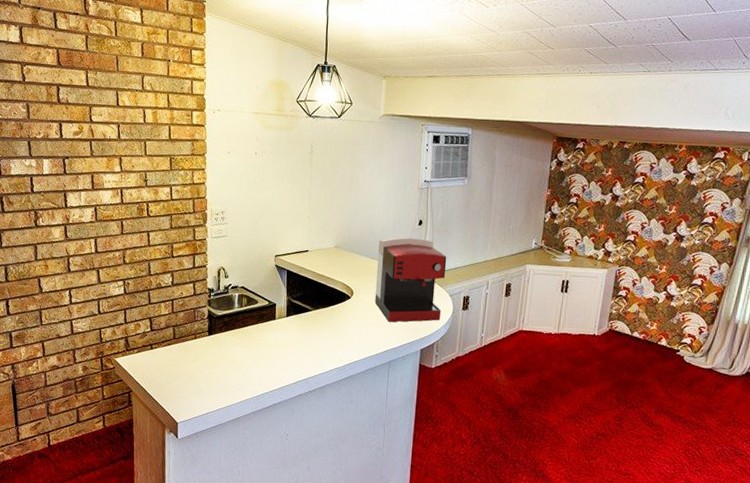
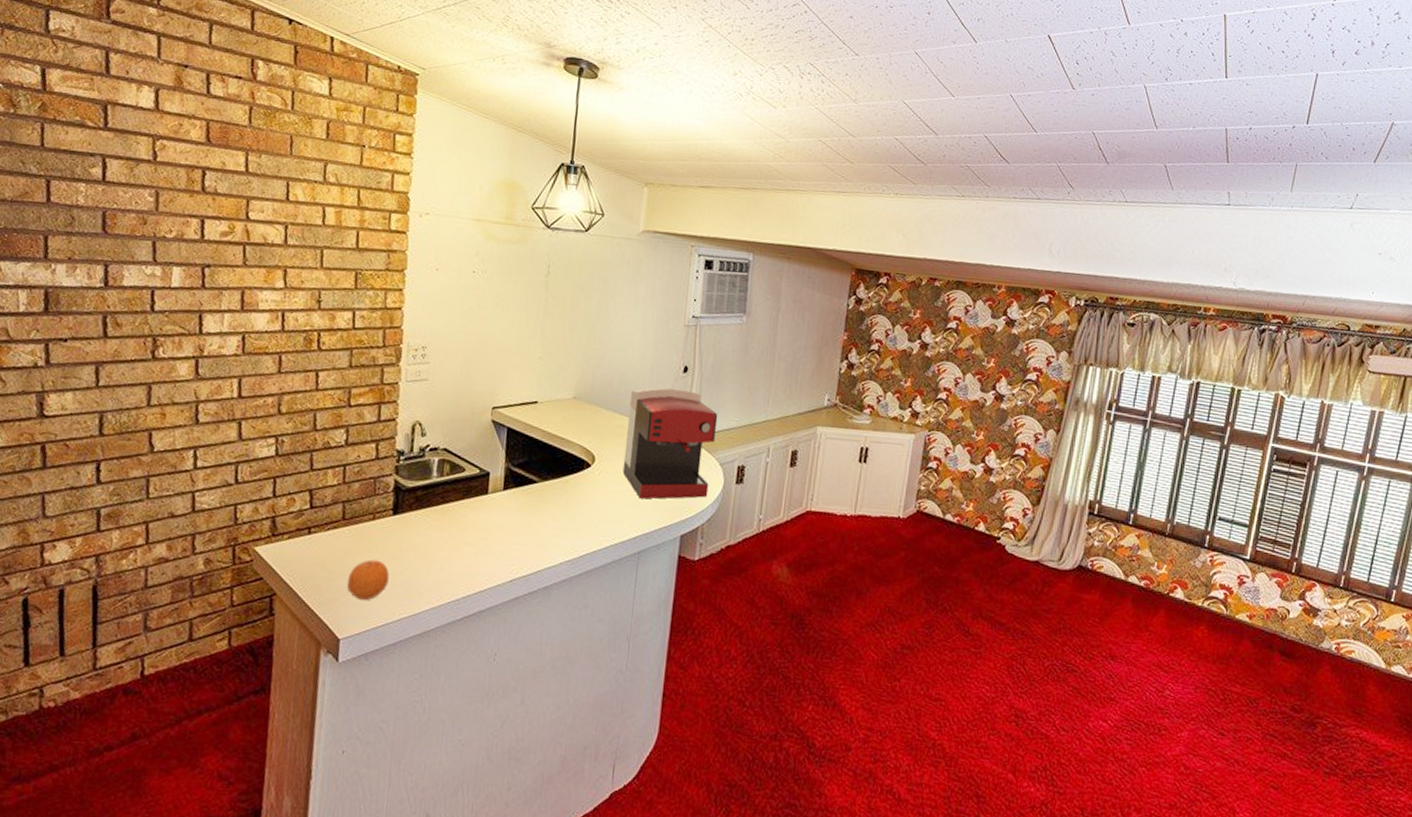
fruit: none [180,367,209,396] -> present [346,559,390,601]

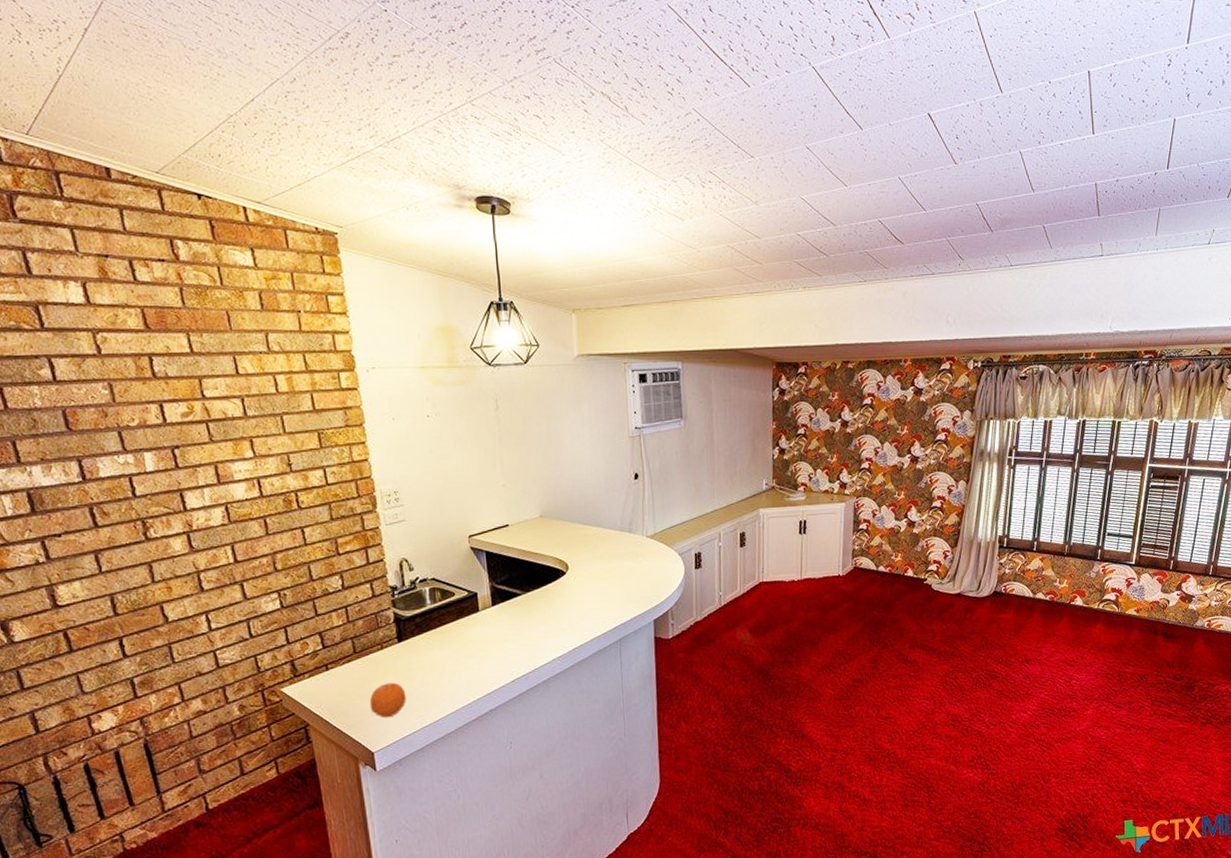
coffee maker: present [622,387,718,499] -> none [590,495,672,595]

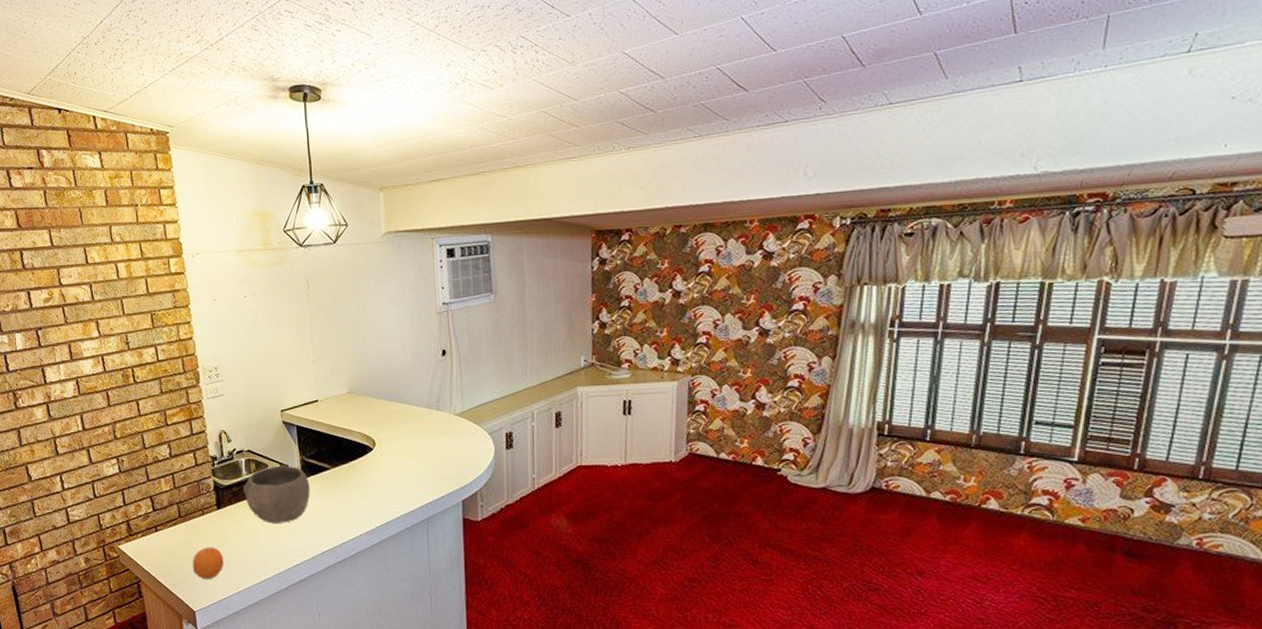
bowl: none [426,592,501,654] -> present [242,465,310,523]

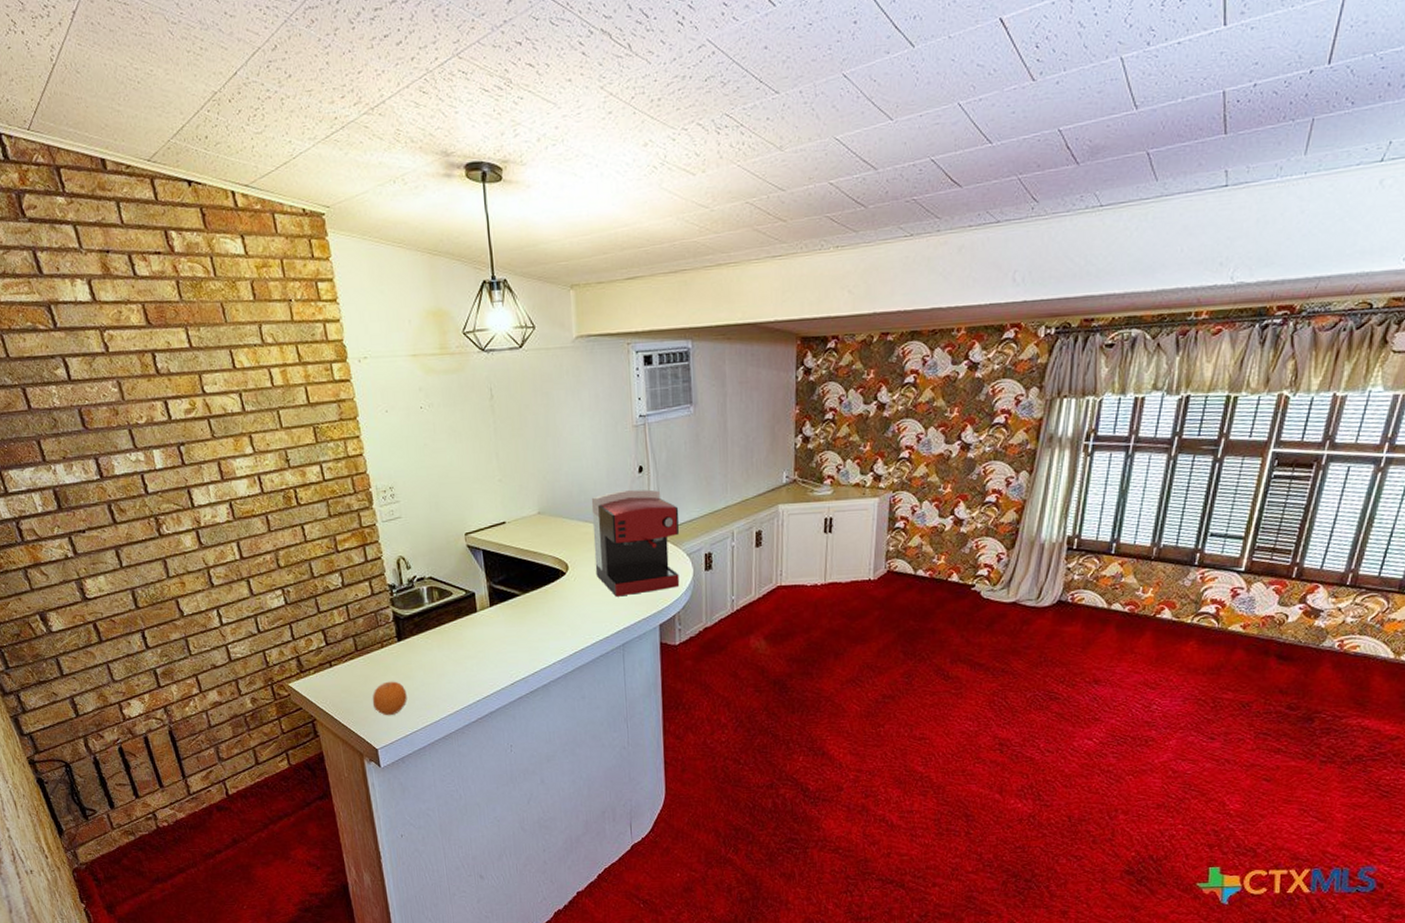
bowl: present [242,465,310,523] -> none [425,592,499,655]
coffee maker: none [397,371,482,473] -> present [591,489,680,597]

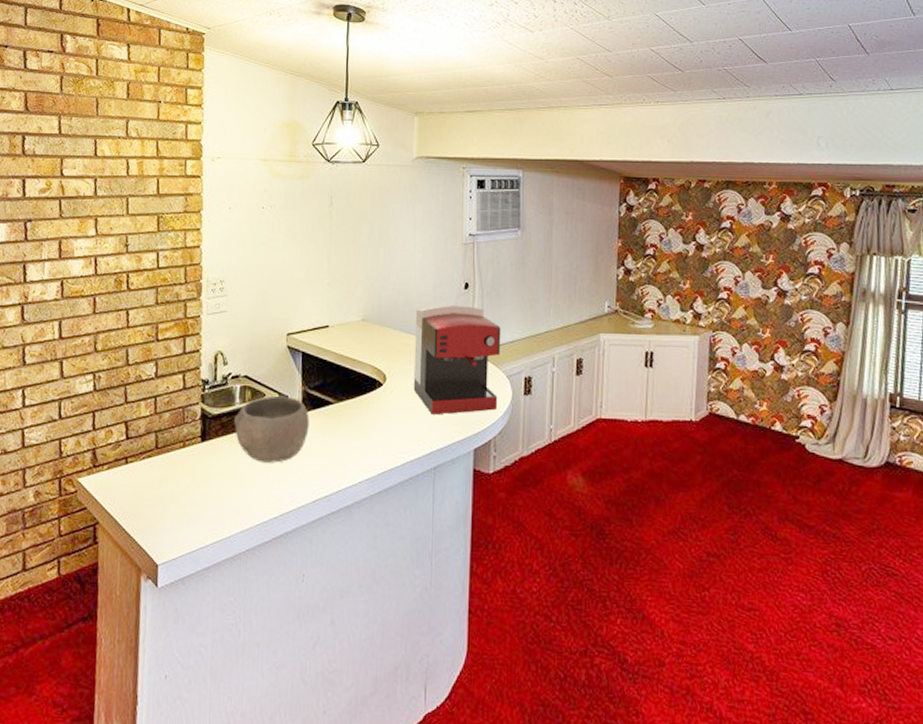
fruit: present [372,681,407,716] -> none [162,486,201,527]
bowl: none [425,592,499,655] -> present [233,395,310,463]

